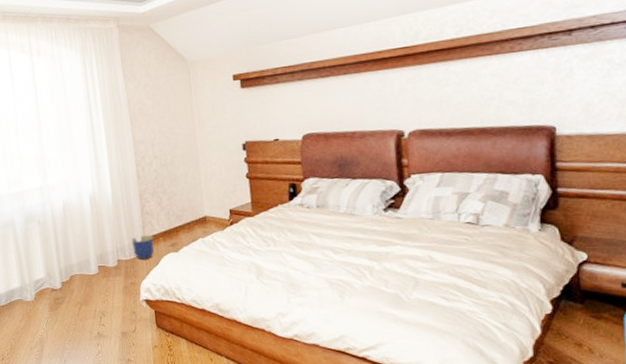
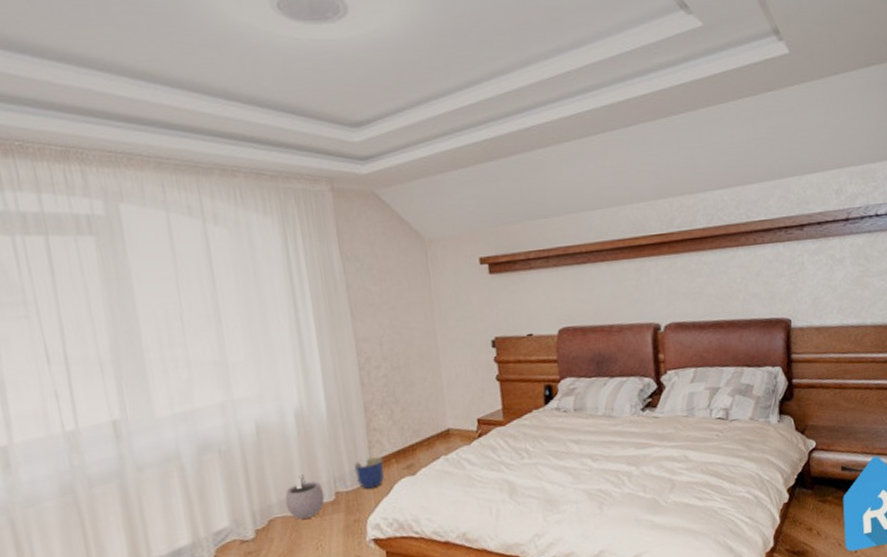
plant pot: none [82,244,110,278] -> present [284,474,325,519]

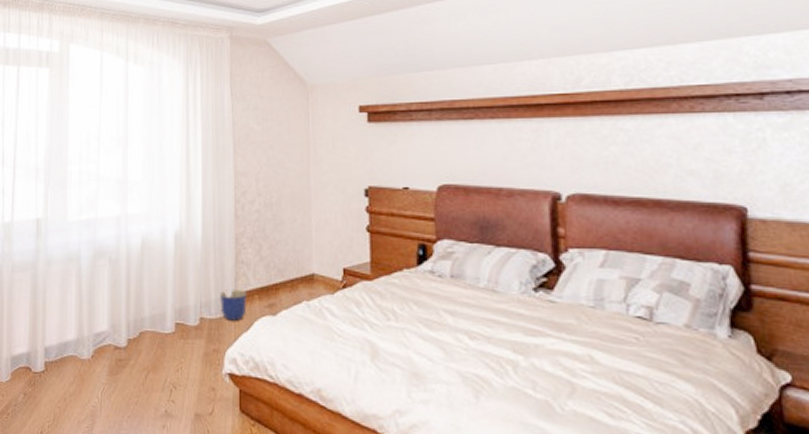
plant pot: present [284,474,325,519] -> none [156,294,190,338]

